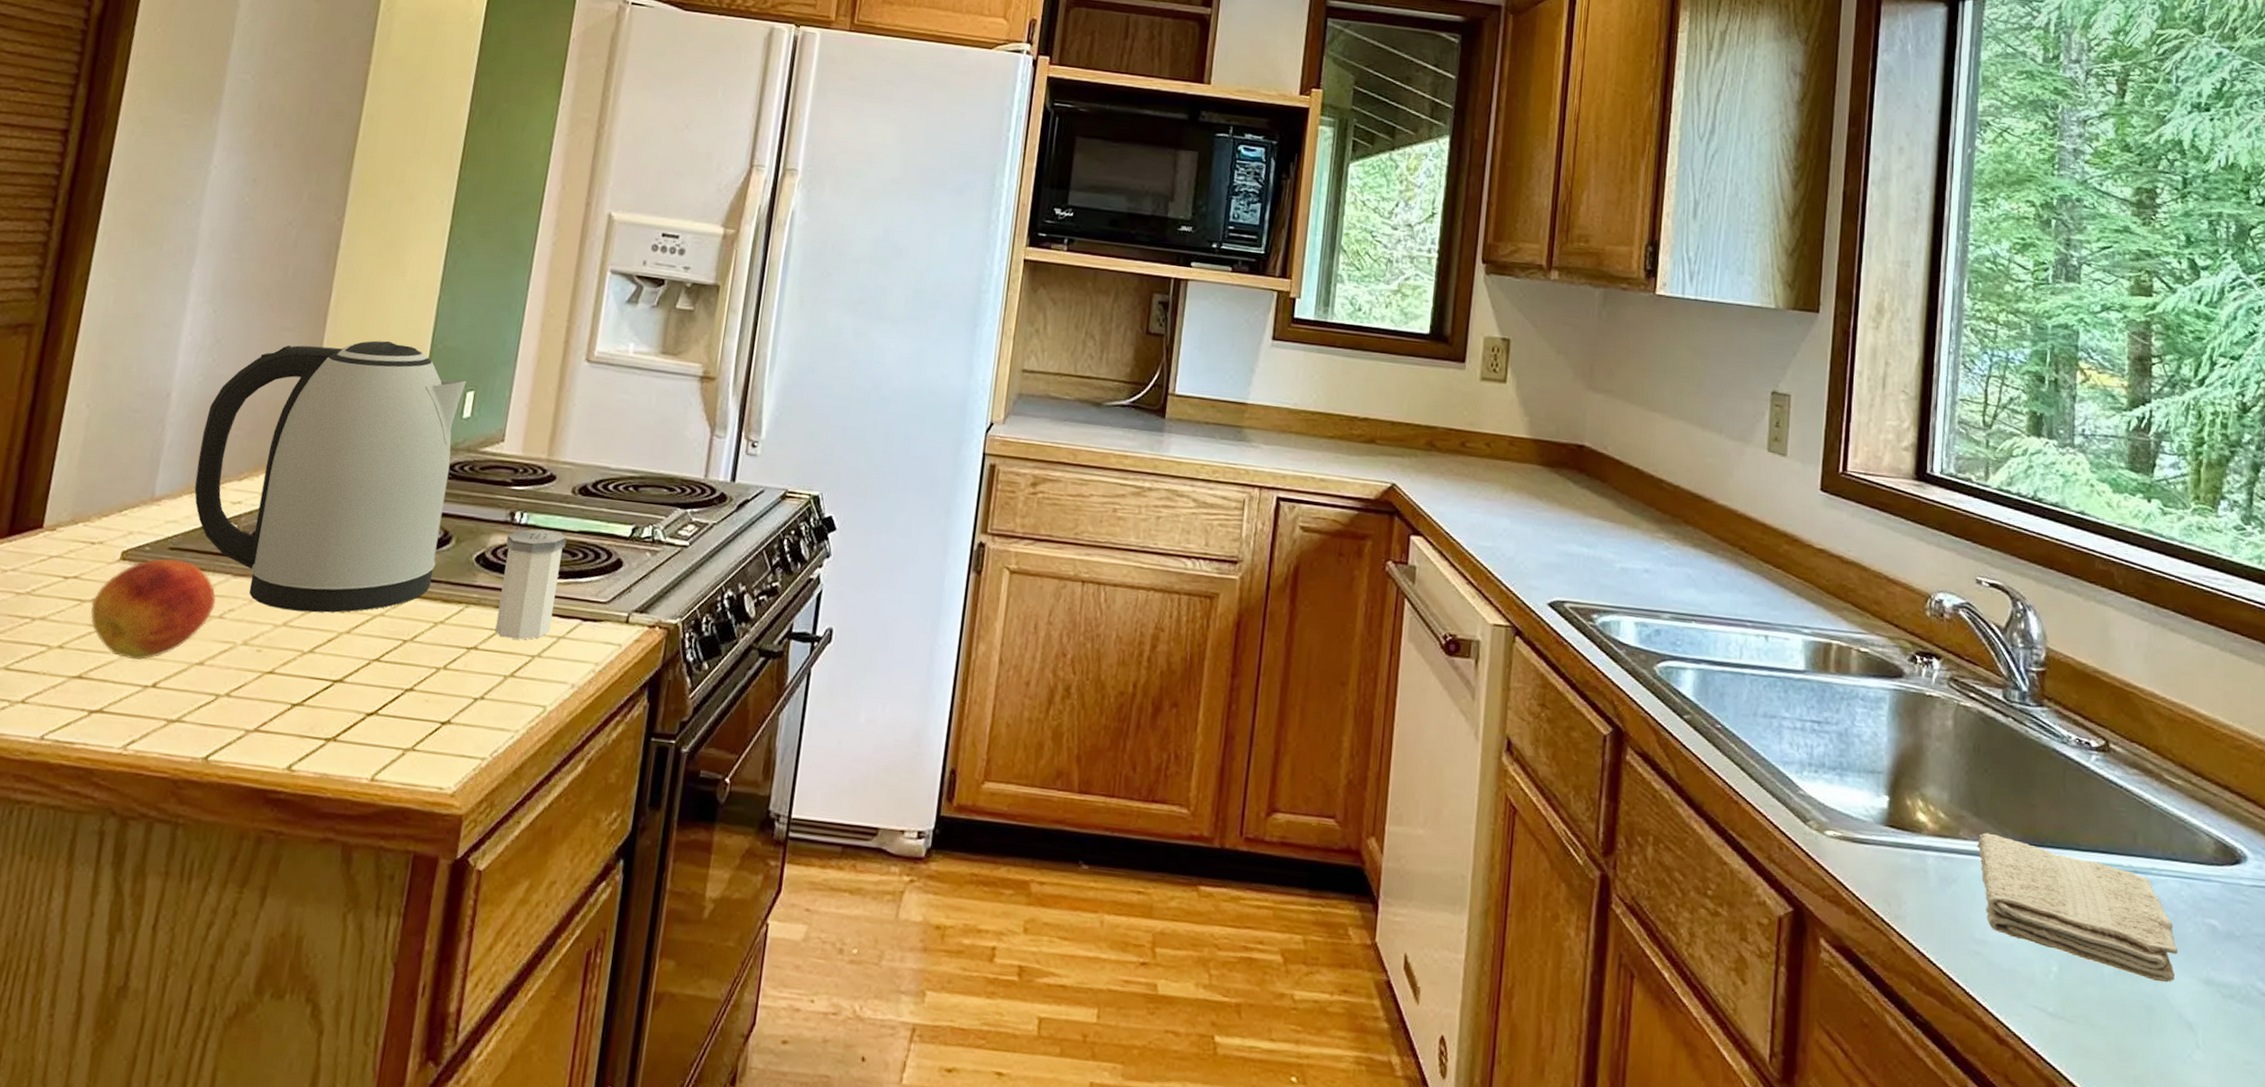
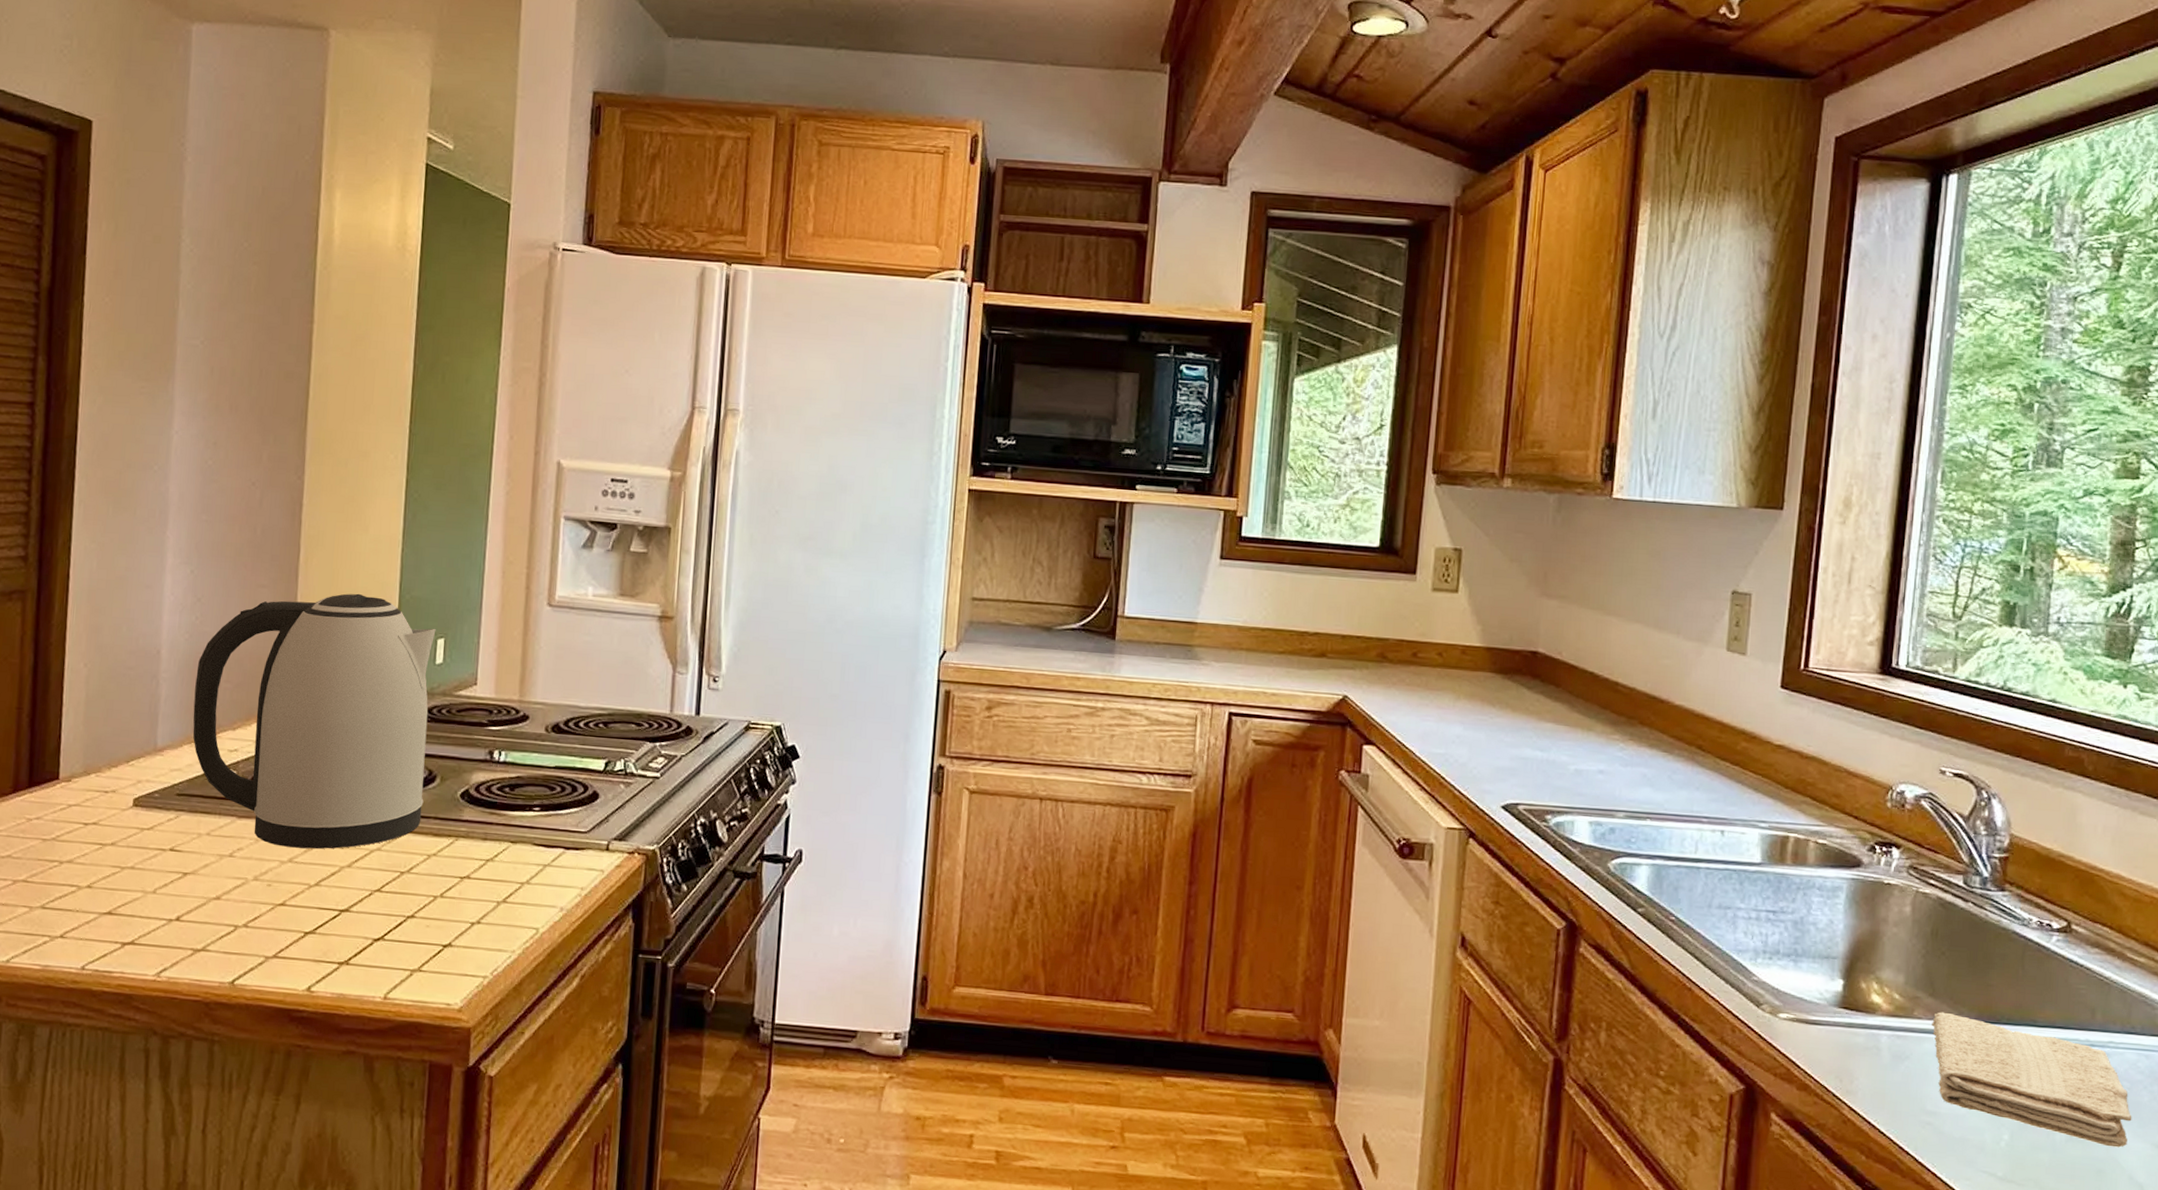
fruit: present [90,558,216,660] -> none [112,803,225,896]
salt shaker: present [495,529,567,640] -> none [485,766,544,869]

